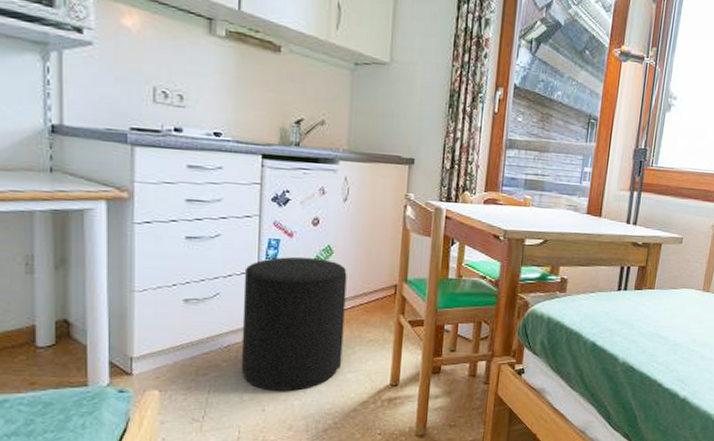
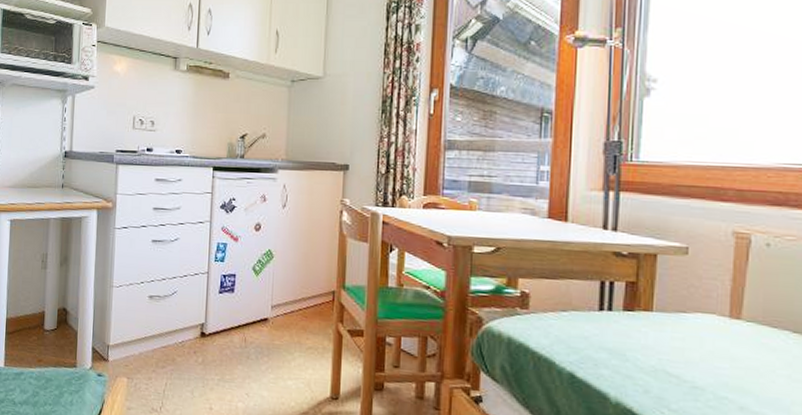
stool: present [241,256,347,391] -> none [192,260,287,392]

